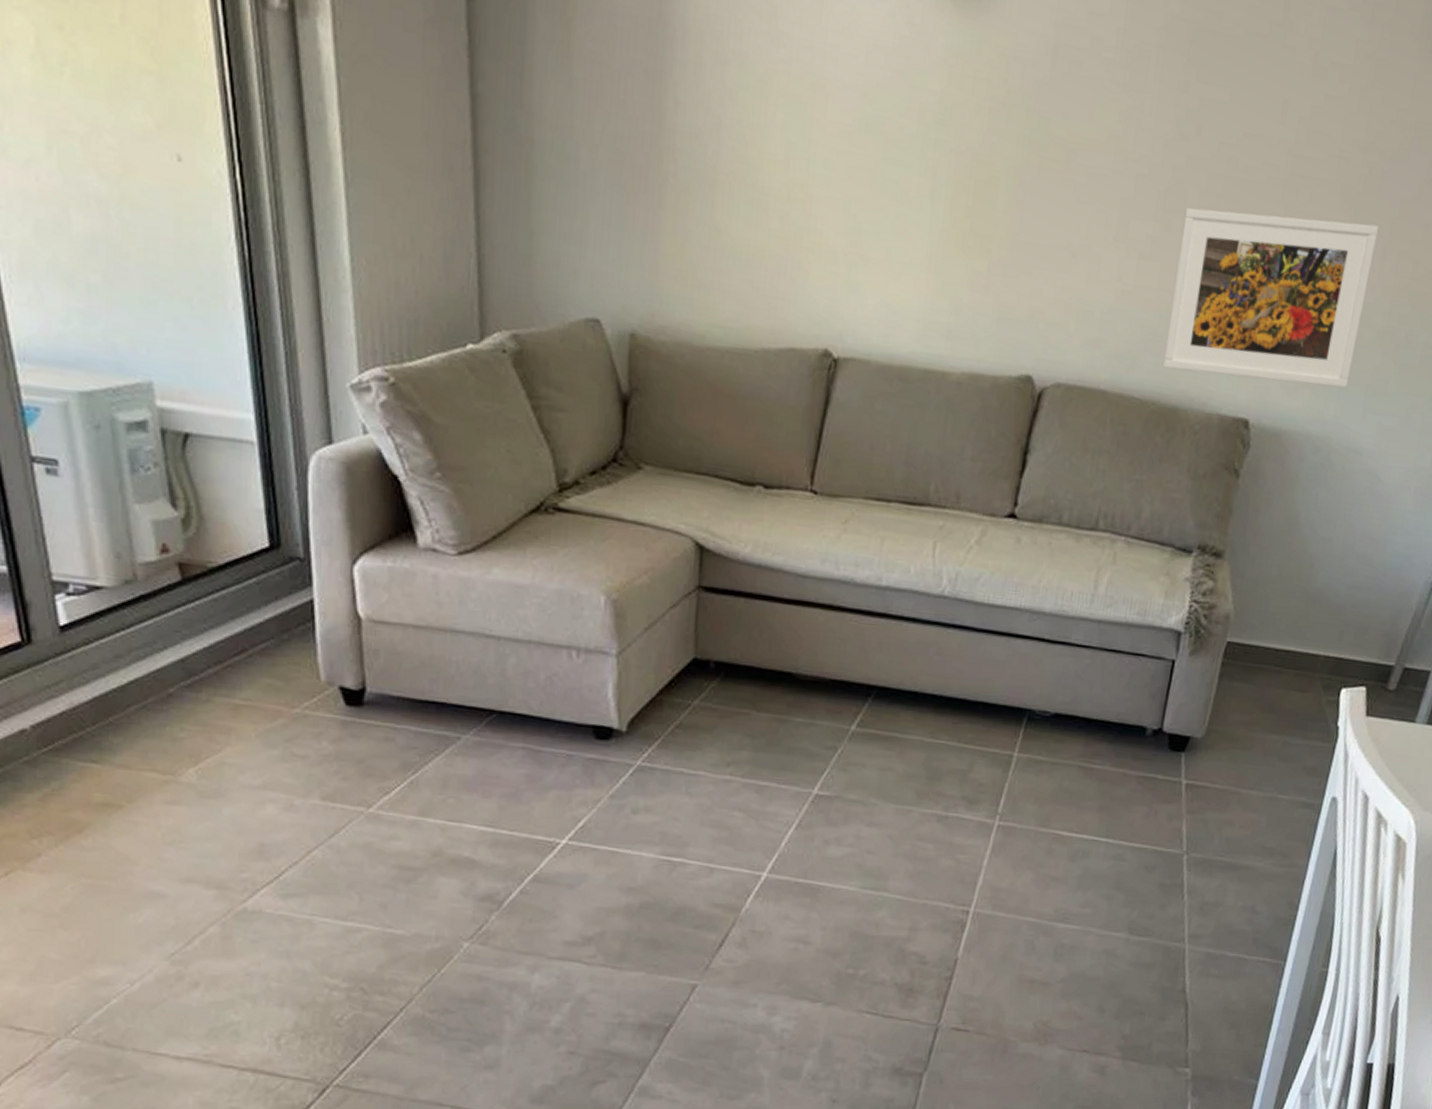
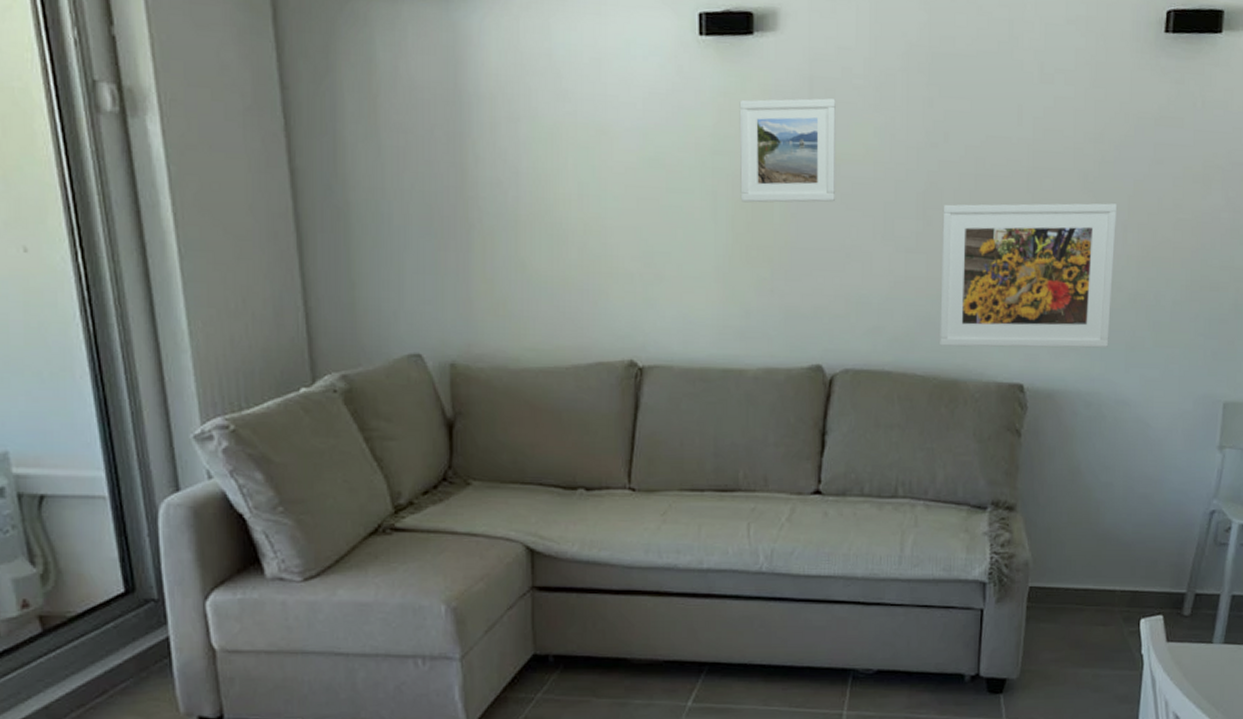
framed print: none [962,64,1081,193] -> present [739,98,836,203]

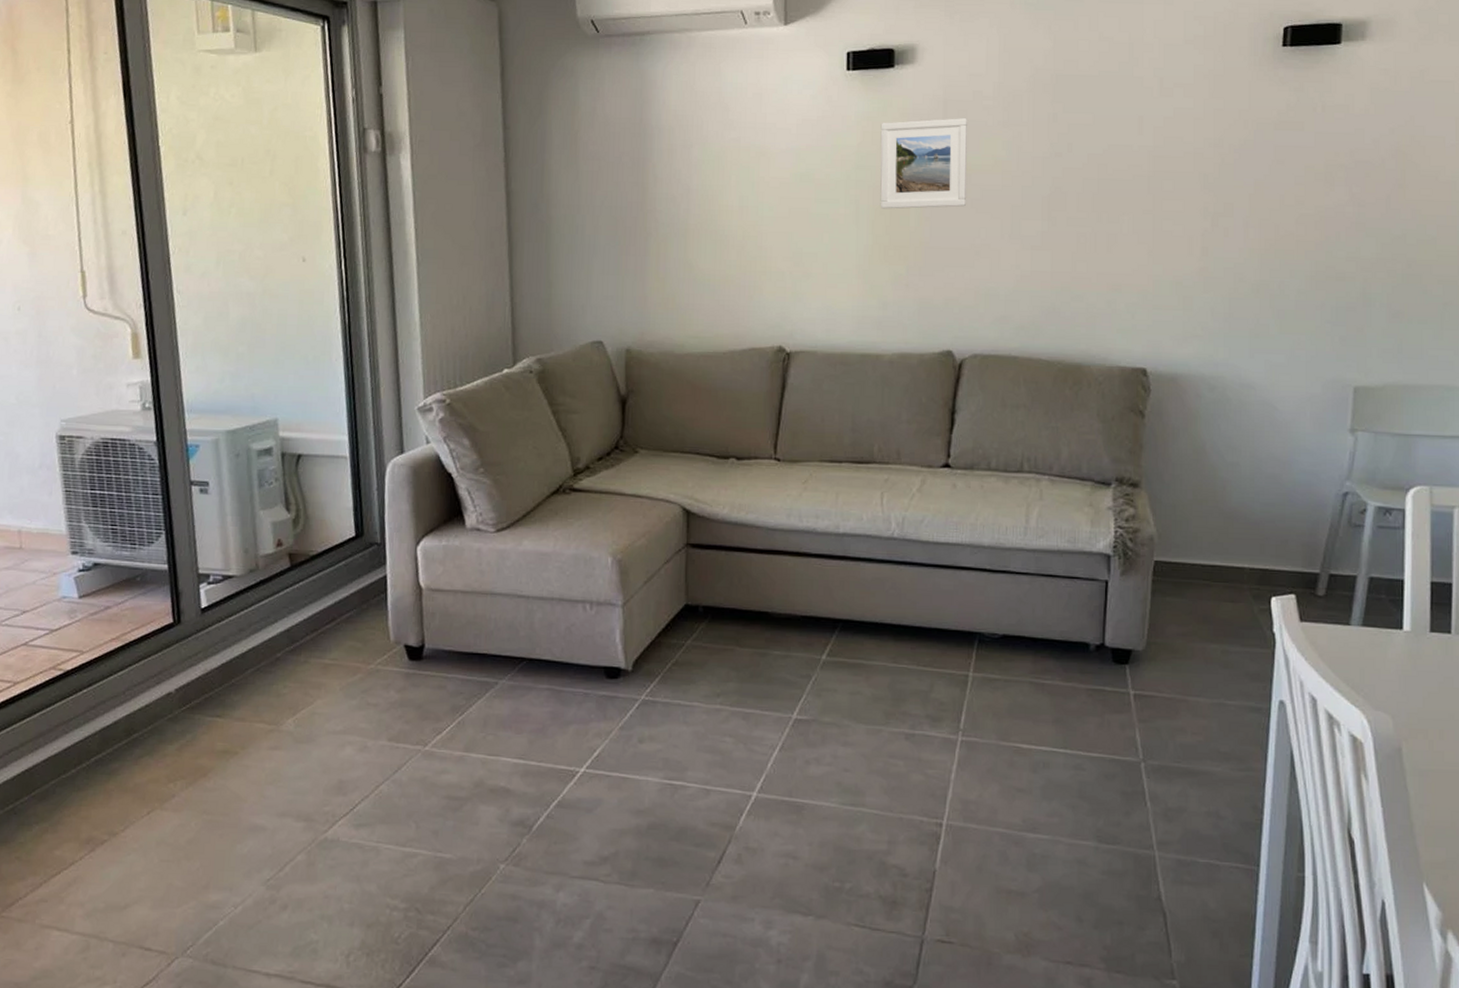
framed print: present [940,203,1118,348] -> none [1064,201,1239,335]

